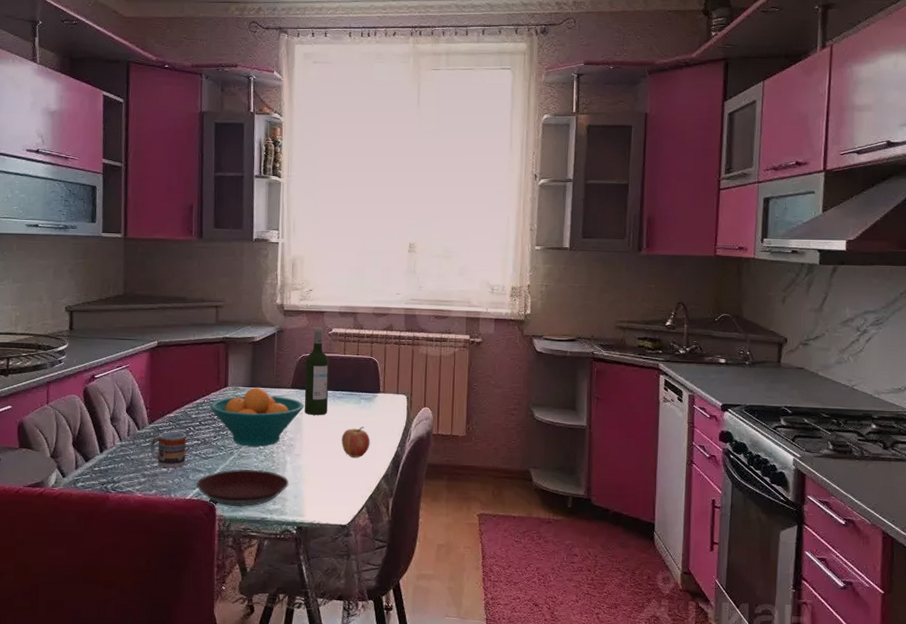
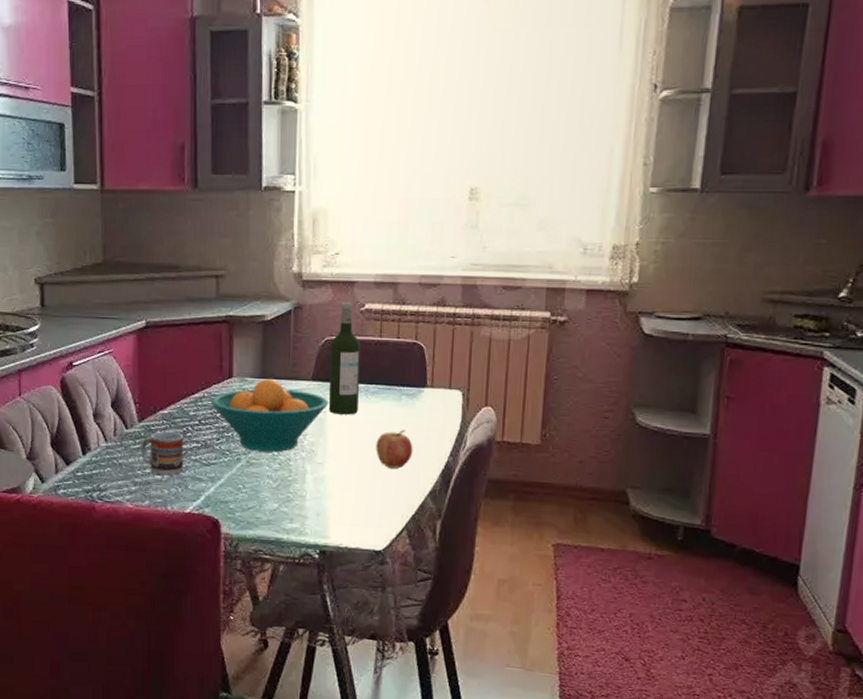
plate: present [197,469,289,507] -> none [197,478,309,525]

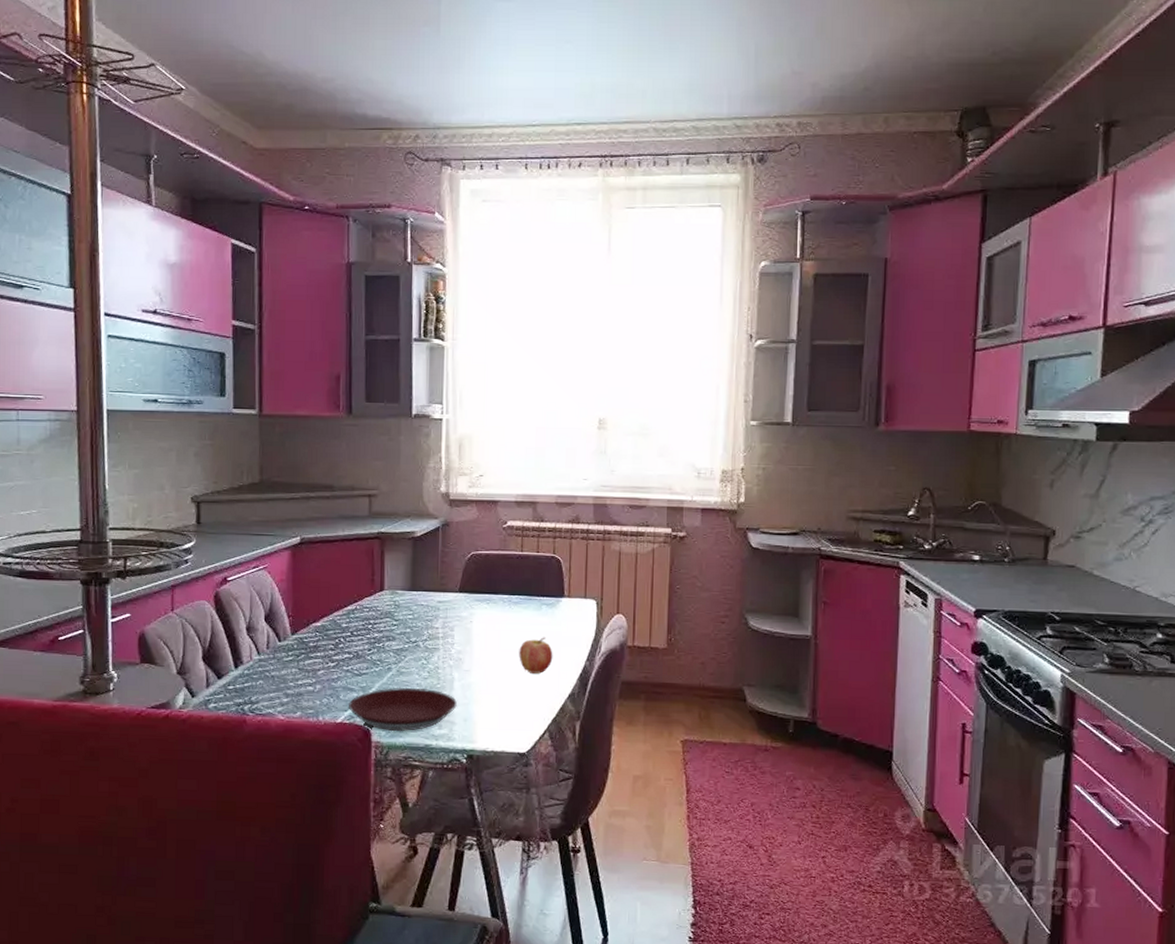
cup: present [141,431,184,475] -> none [293,643,336,686]
plate: none [197,478,309,525] -> present [349,687,457,732]
fruit bowl: present [210,379,329,452] -> none [362,591,475,661]
wine bottle: present [328,302,360,415] -> none [474,520,503,624]

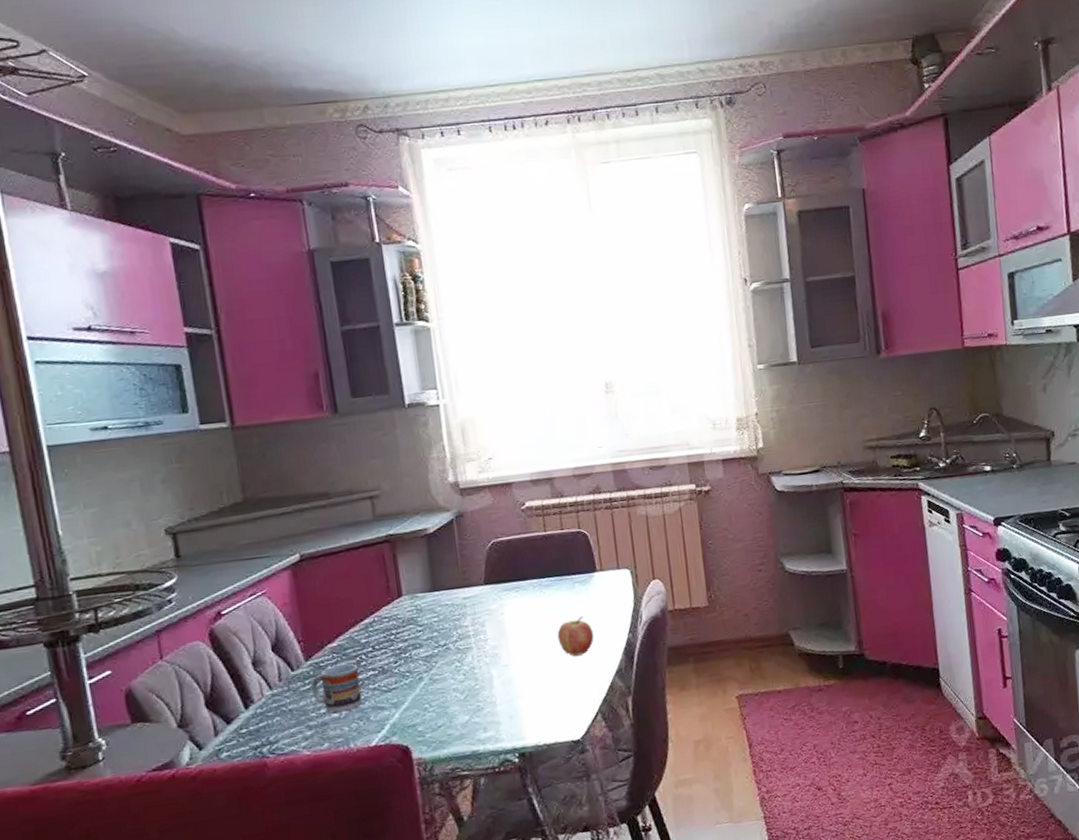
cup: none [293,643,336,686] -> present [311,663,363,713]
plate: present [349,687,457,732] -> none [381,691,500,745]

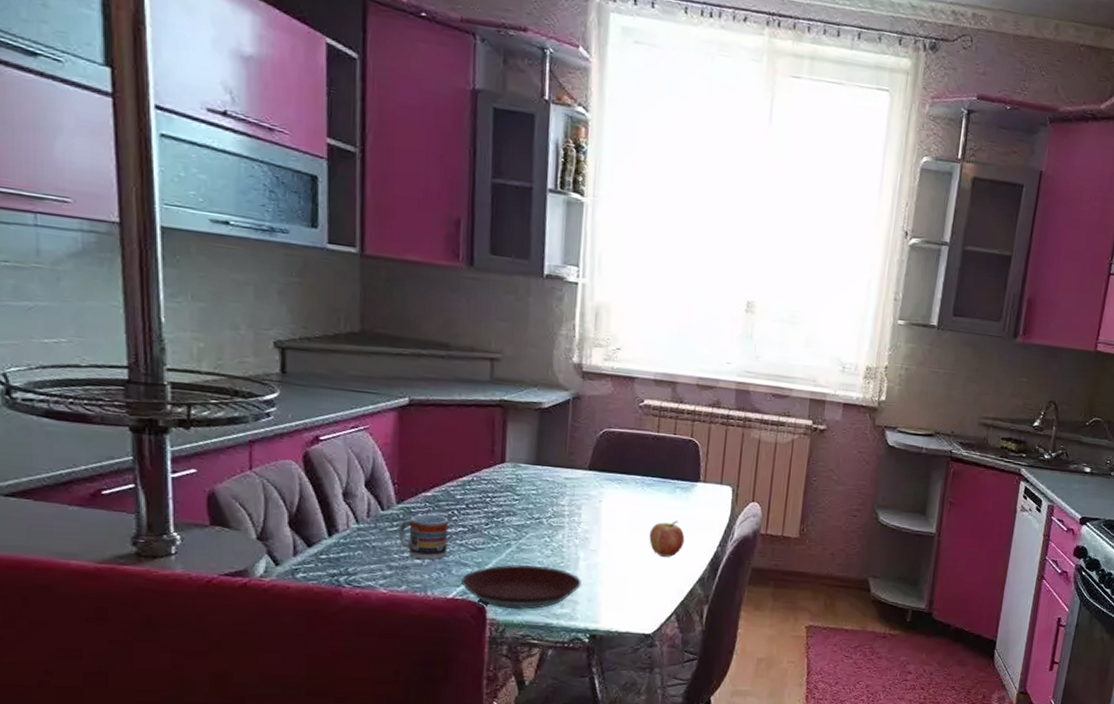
plate: none [381,691,500,745] -> present [462,564,581,610]

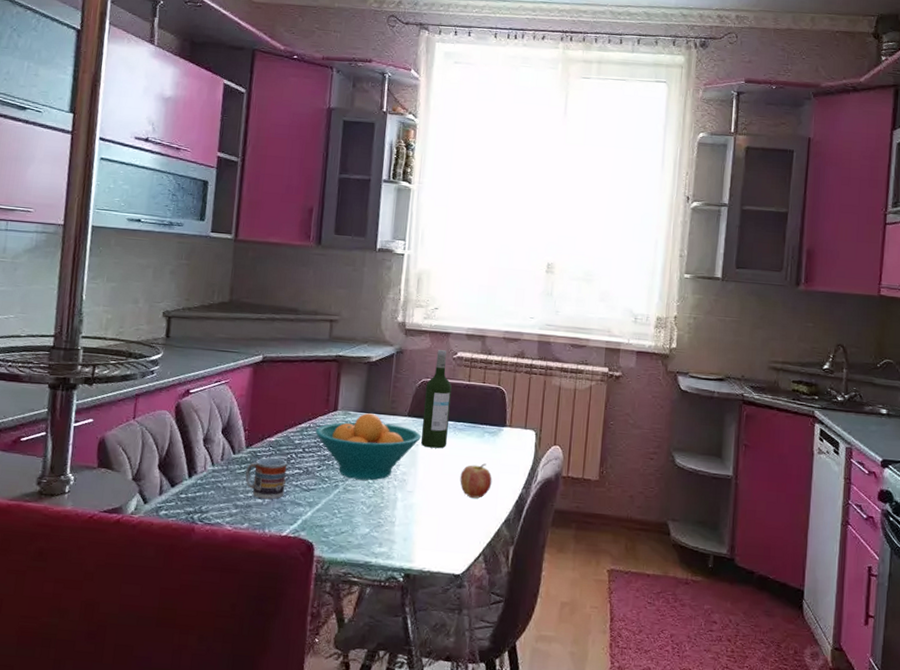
plate: present [462,564,581,610] -> none [294,504,398,548]
fruit bowl: none [479,466,605,539] -> present [315,413,422,480]
wine bottle: none [604,396,638,505] -> present [420,350,452,449]

